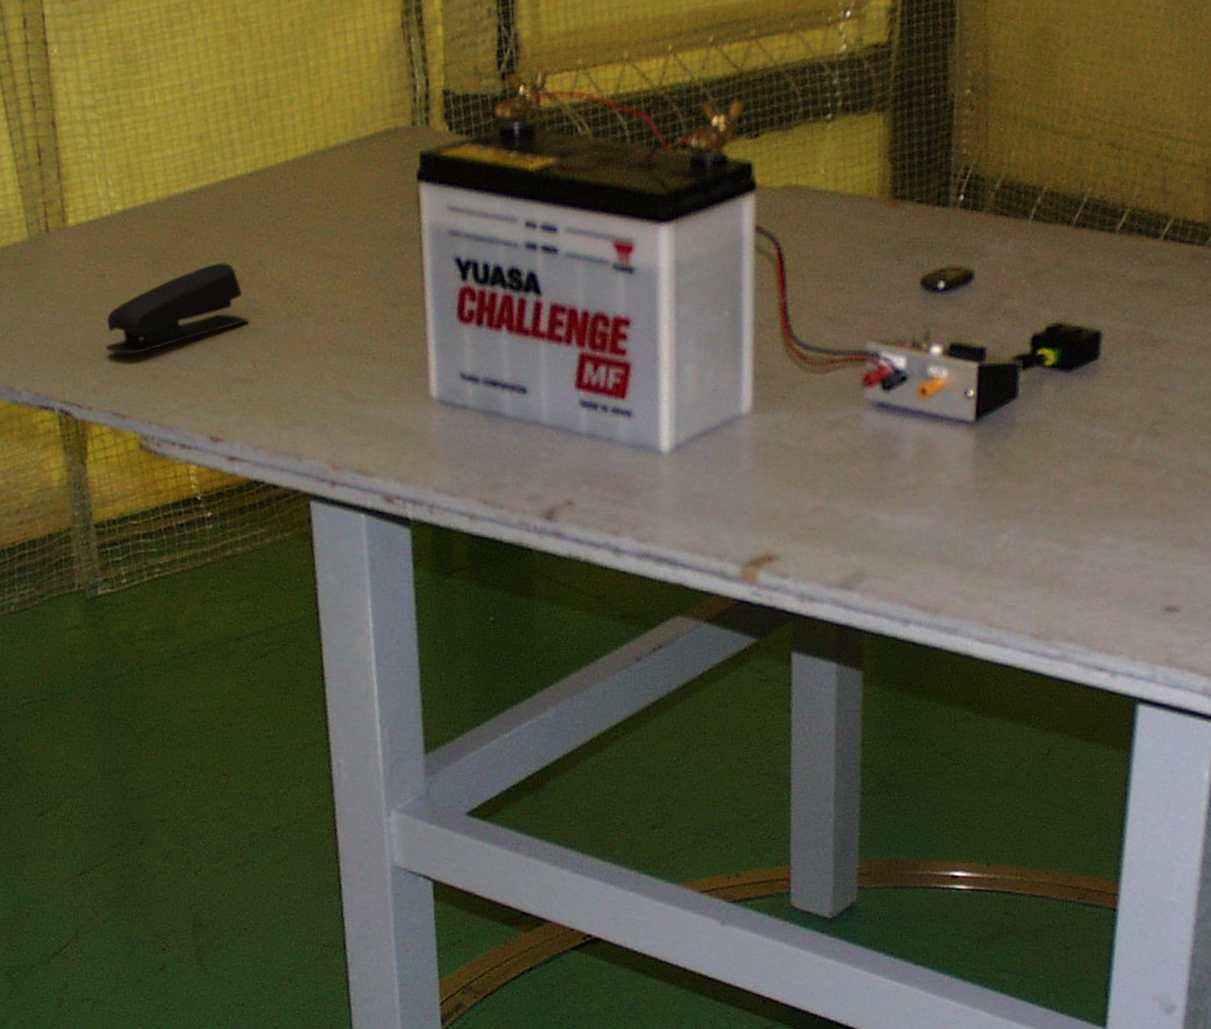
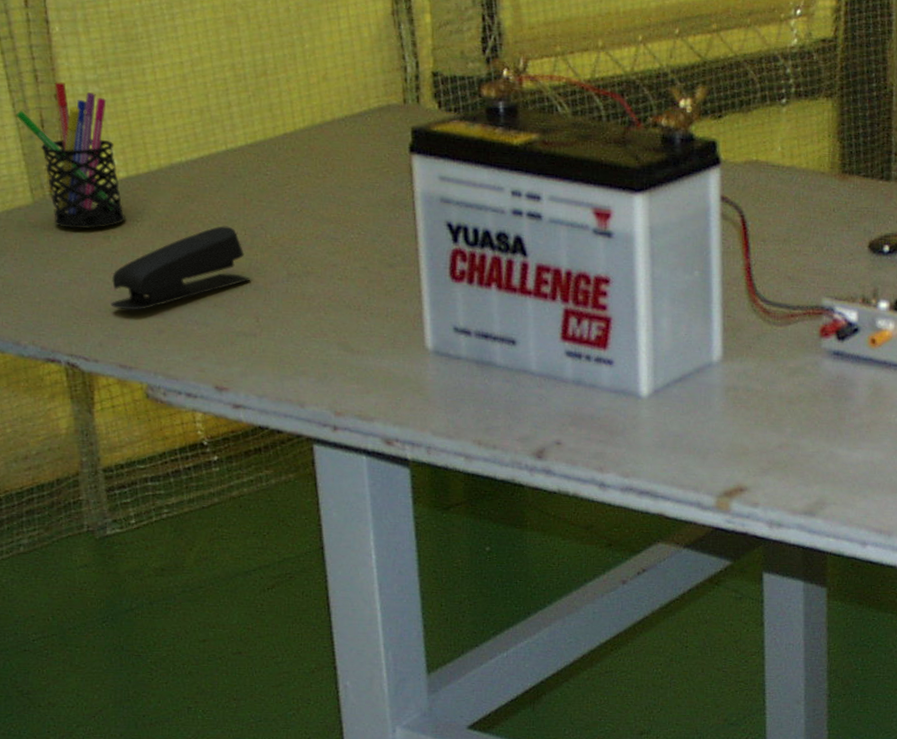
pen holder: none [13,108,123,267] -> present [16,82,127,229]

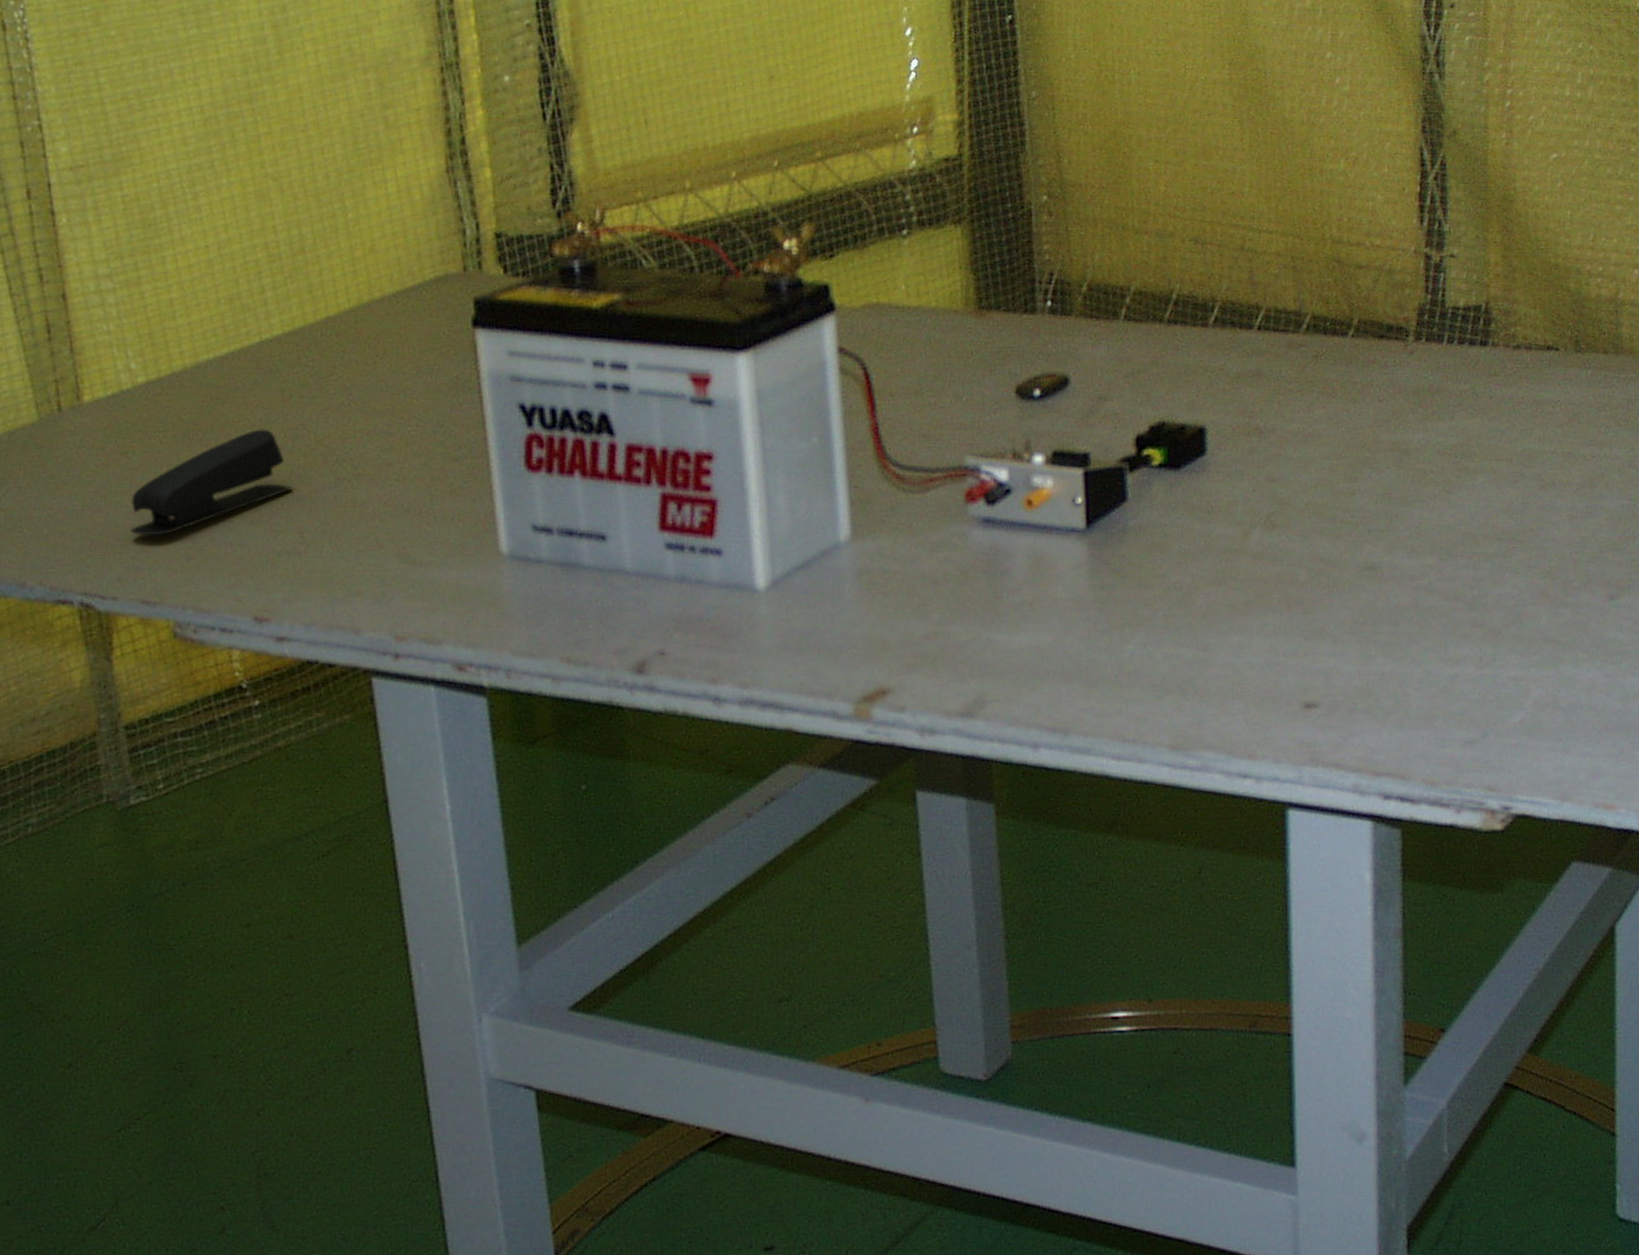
pen holder: present [16,82,127,229] -> none [18,280,147,447]

